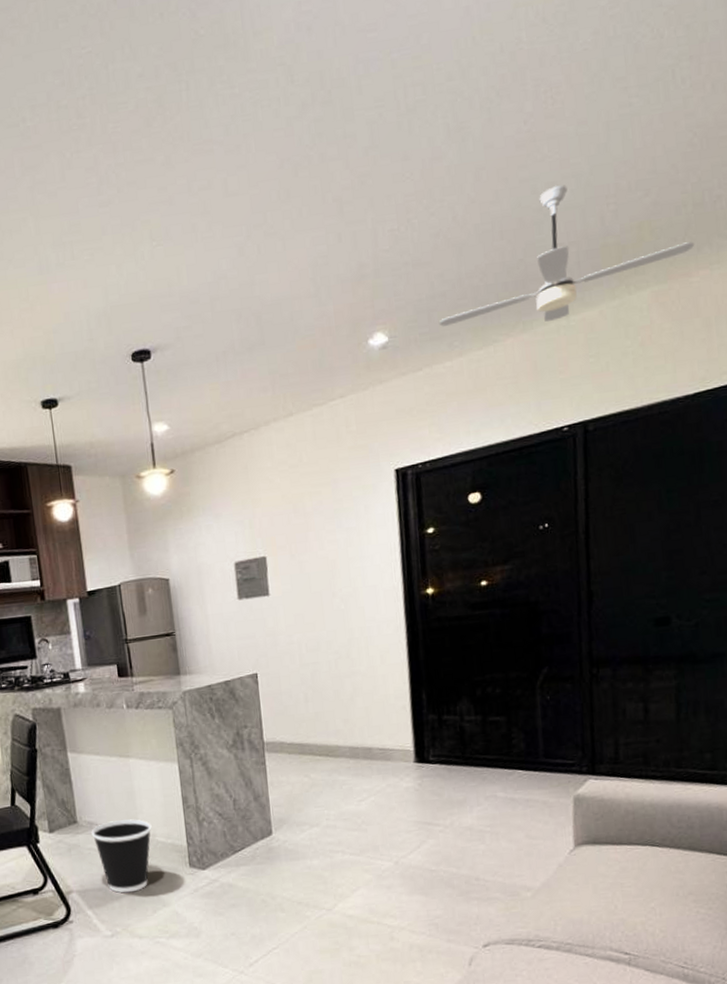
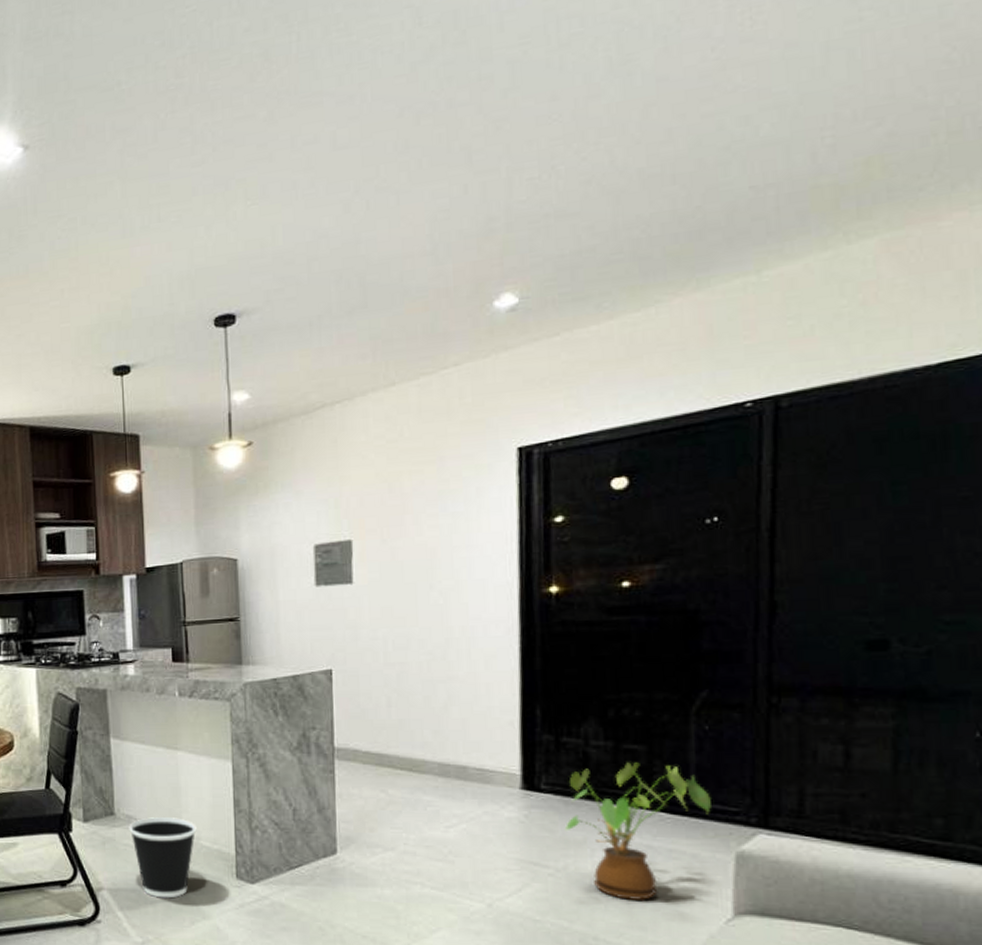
ceiling fan: present [438,185,695,327] -> none [584,118,948,285]
house plant: none [450,731,555,844] -> present [565,762,711,900]

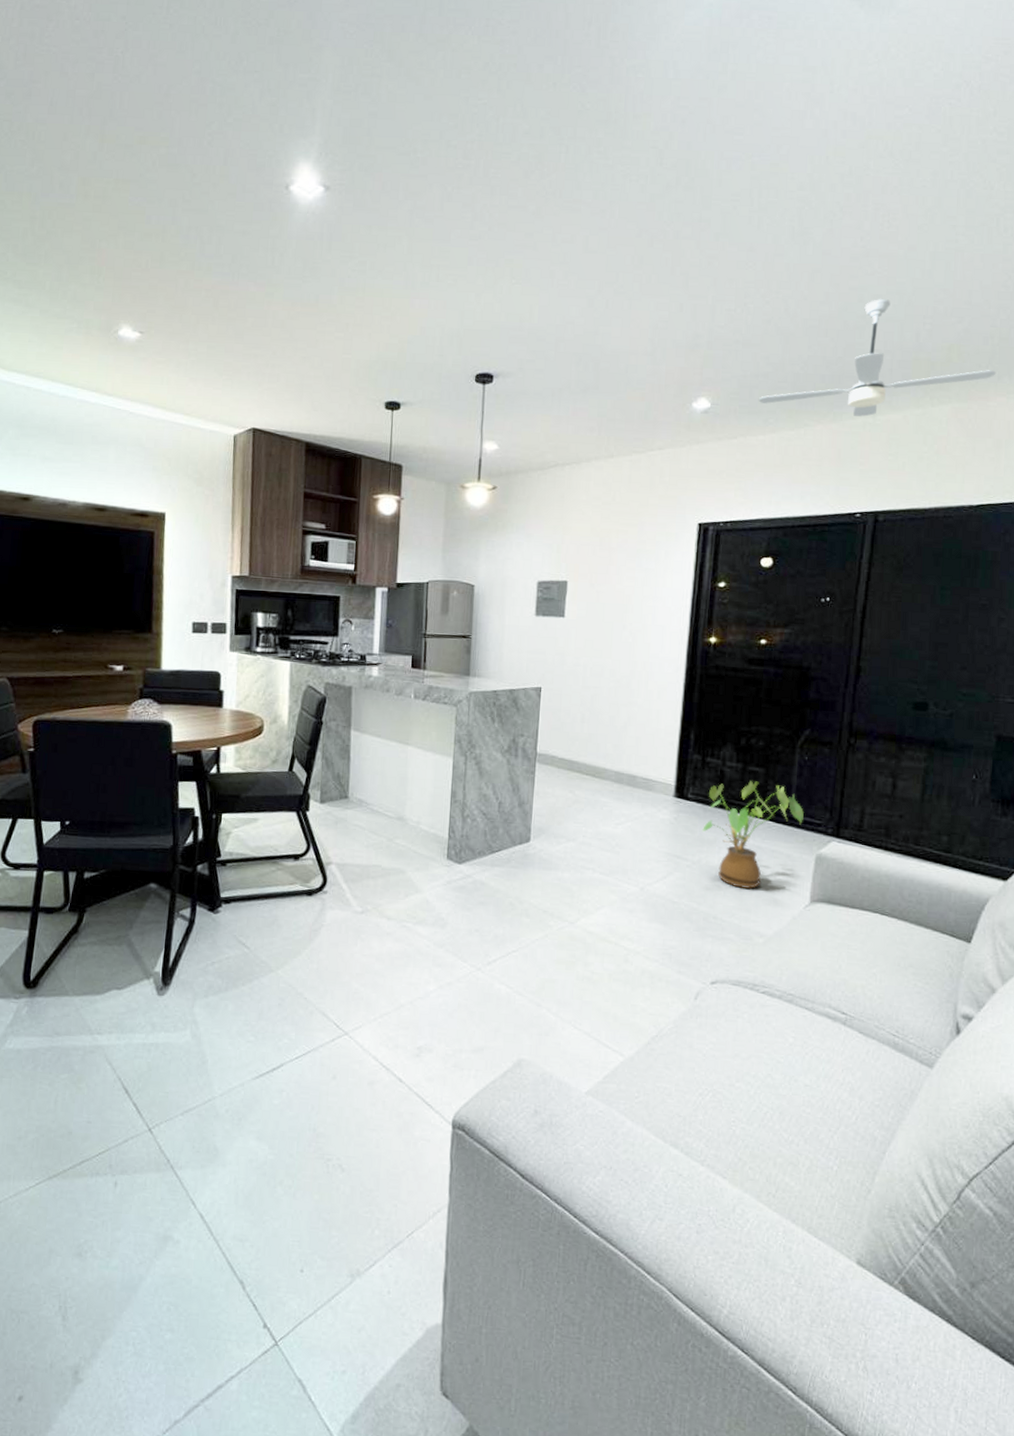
wastebasket: present [129,817,197,899] -> none [359,802,418,874]
ceiling fan: none [584,118,948,285] -> present [758,299,997,417]

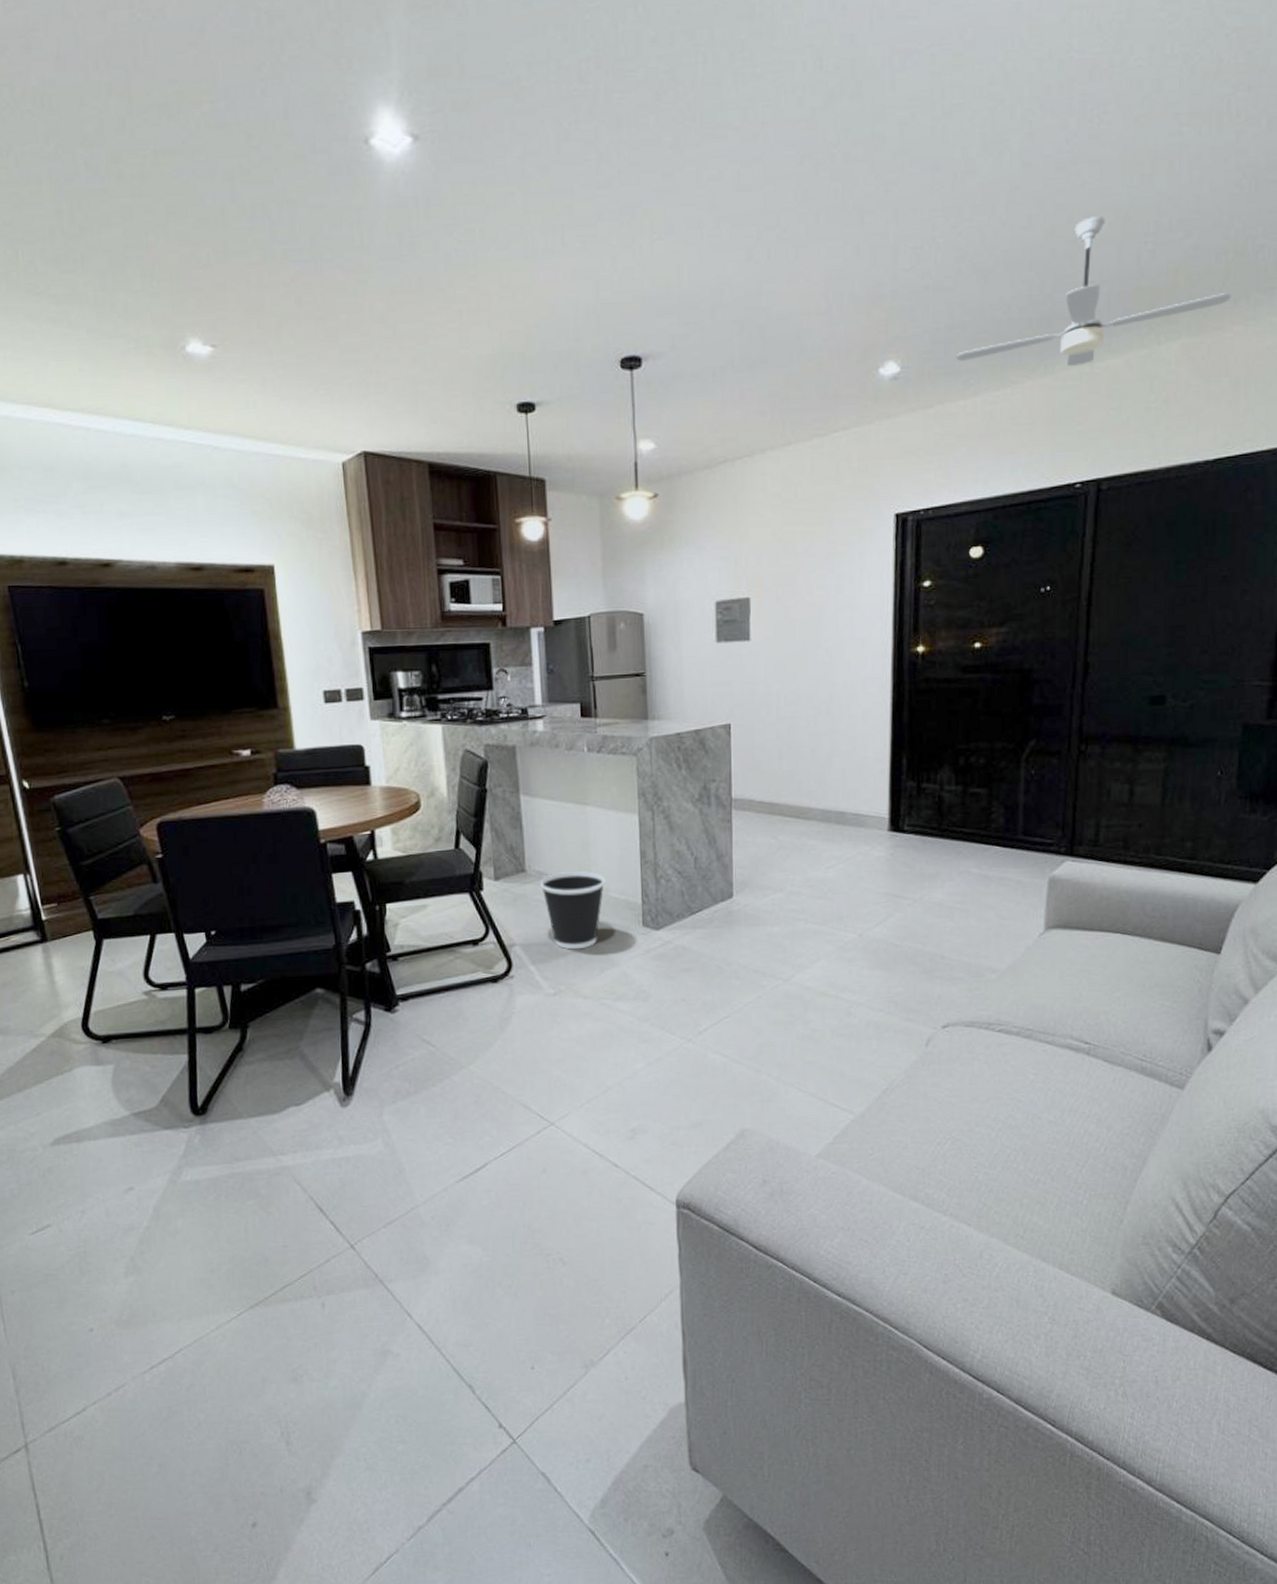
wastebasket: none [359,802,418,874] -> present [540,871,606,950]
house plant: present [702,781,804,889] -> none [923,804,1033,922]

